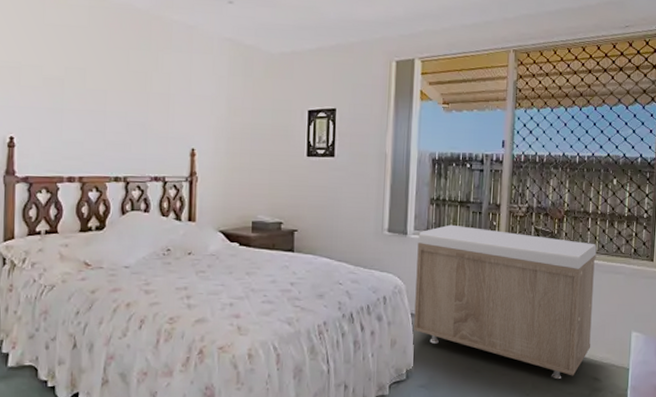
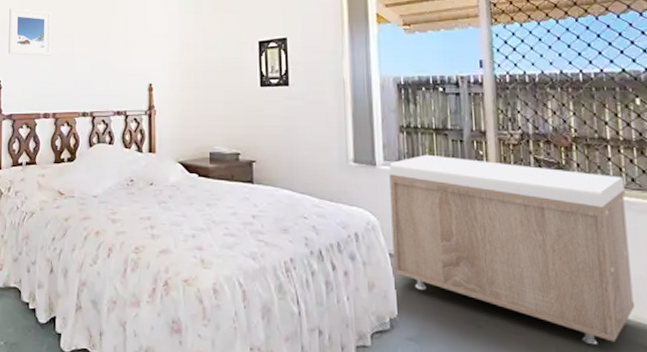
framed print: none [24,51,80,112] -> present [8,7,52,56]

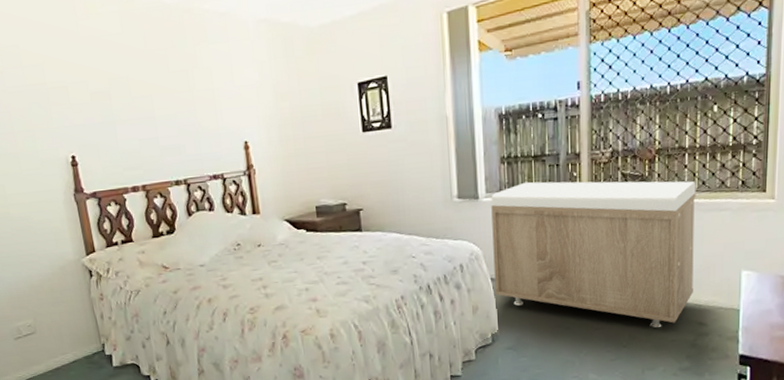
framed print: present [8,7,52,56] -> none [69,68,129,125]

